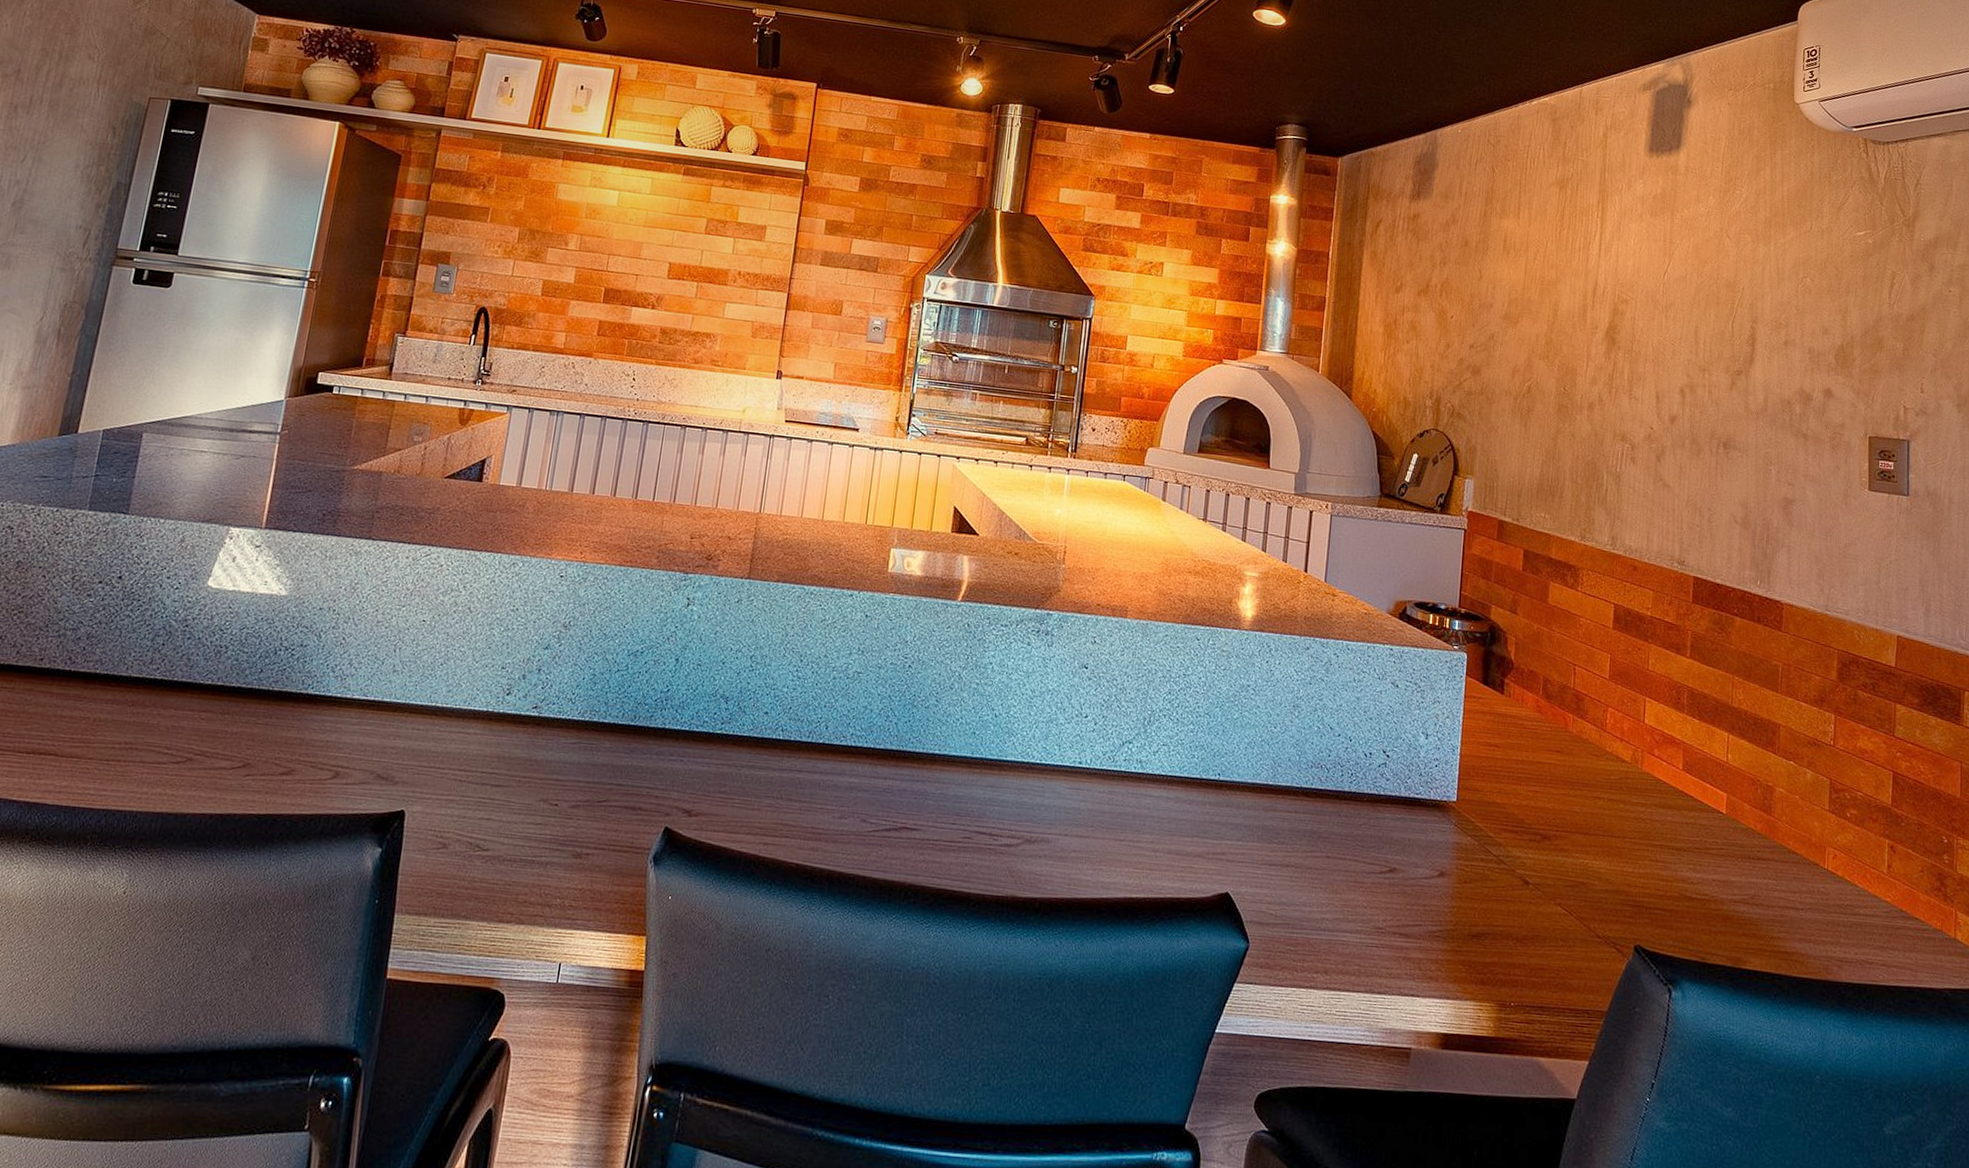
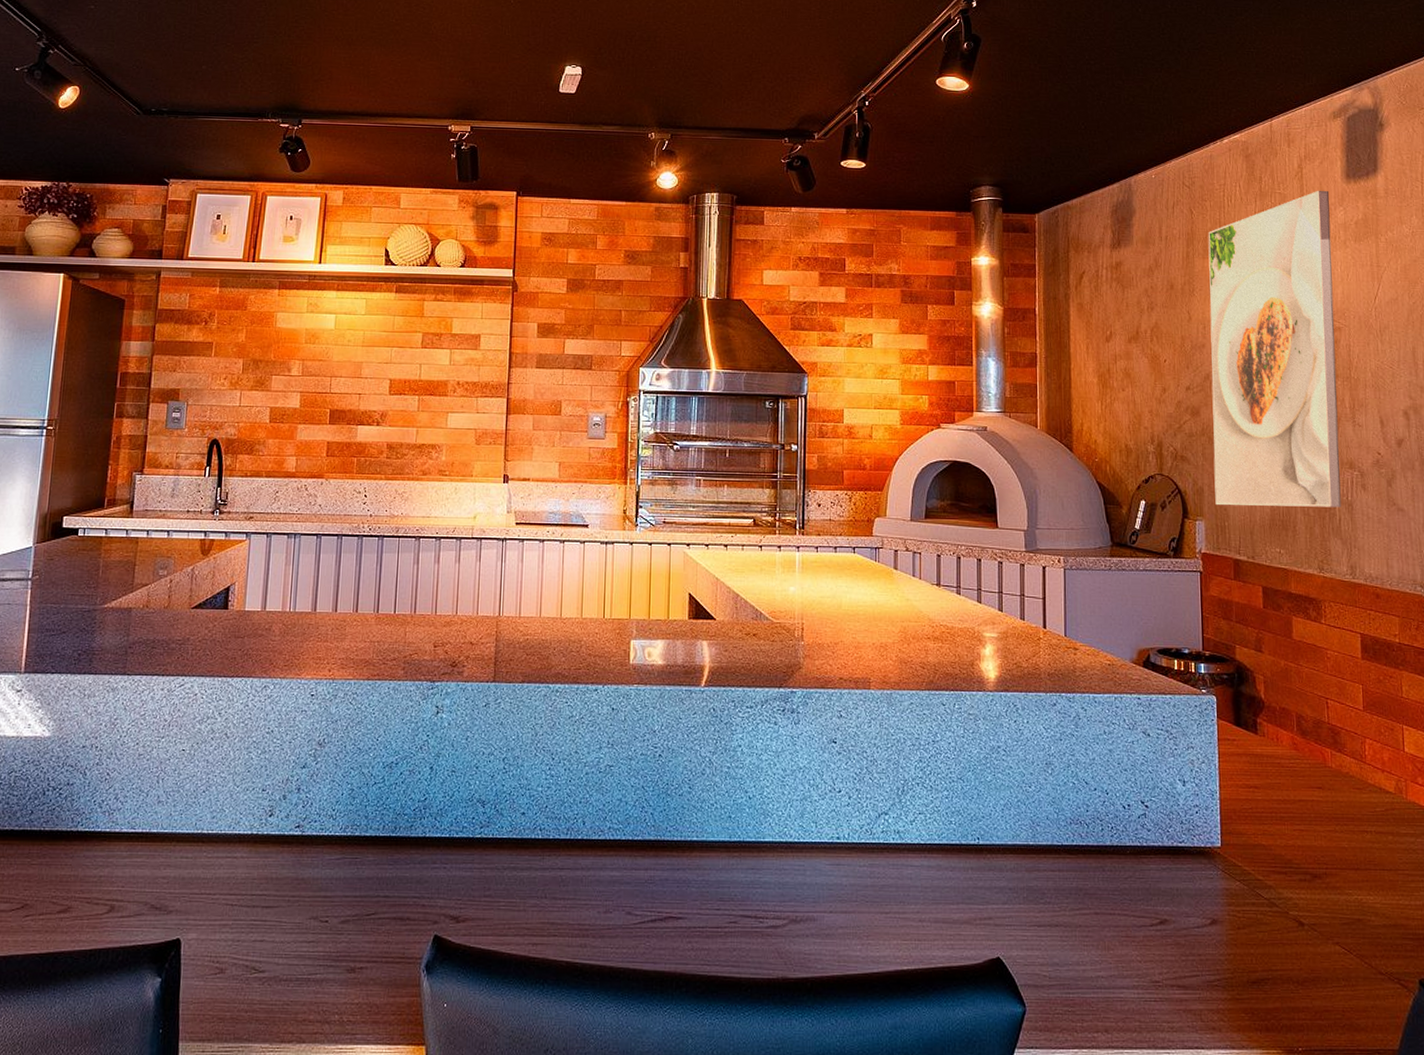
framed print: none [1486,160,1631,478] -> present [1208,190,1342,508]

